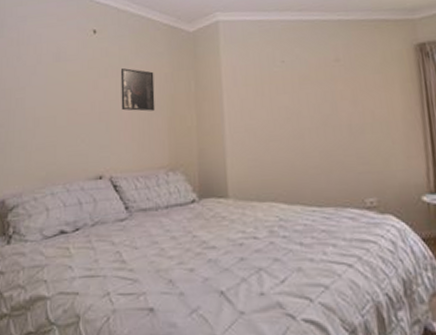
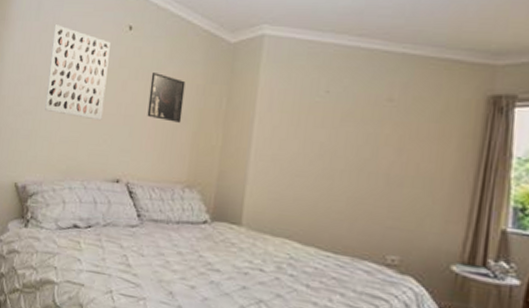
wall art: none [18,38,77,122] -> present [45,24,111,121]

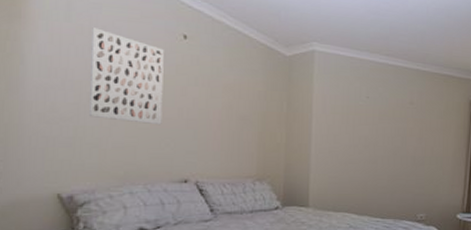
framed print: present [147,71,186,123] -> none [211,79,247,125]

